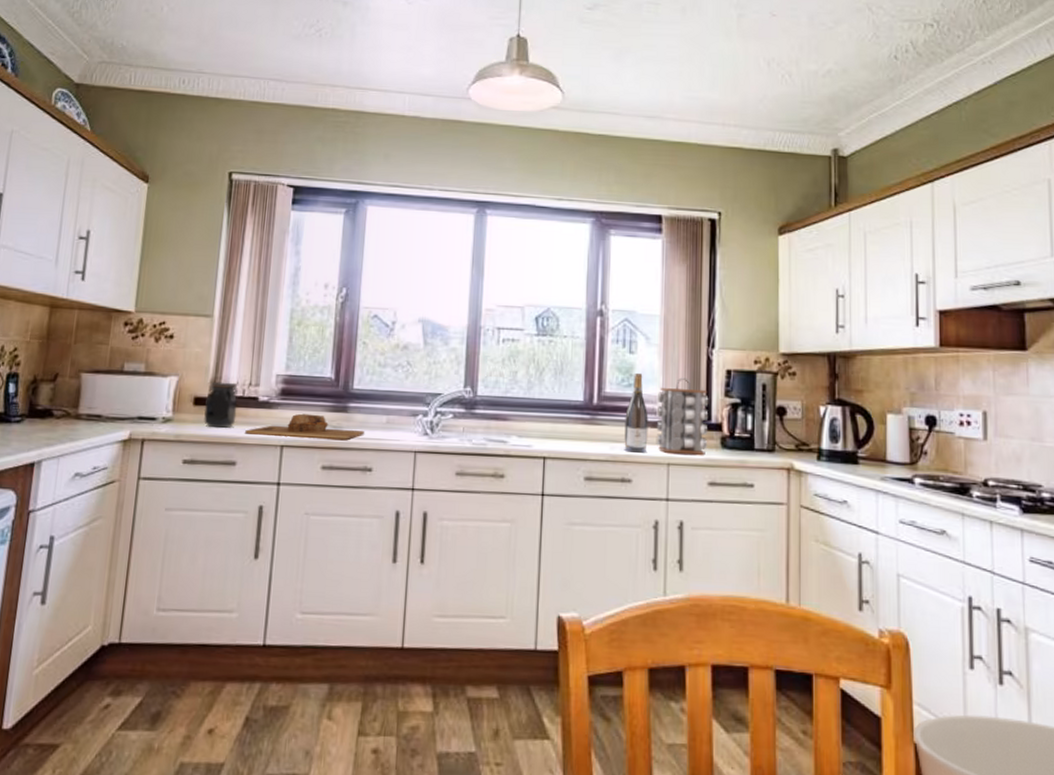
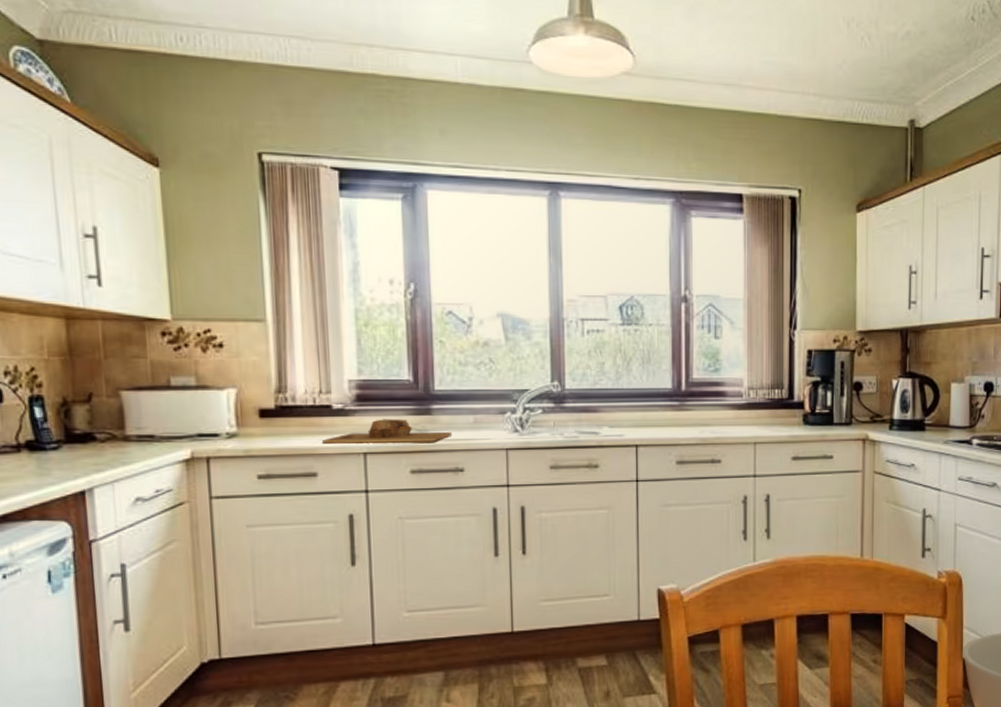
jar: present [204,381,238,429] -> none [272,391,310,441]
wine bottle: present [624,372,648,453] -> none [713,357,735,435]
spice rack: present [656,377,709,456] -> none [742,359,792,434]

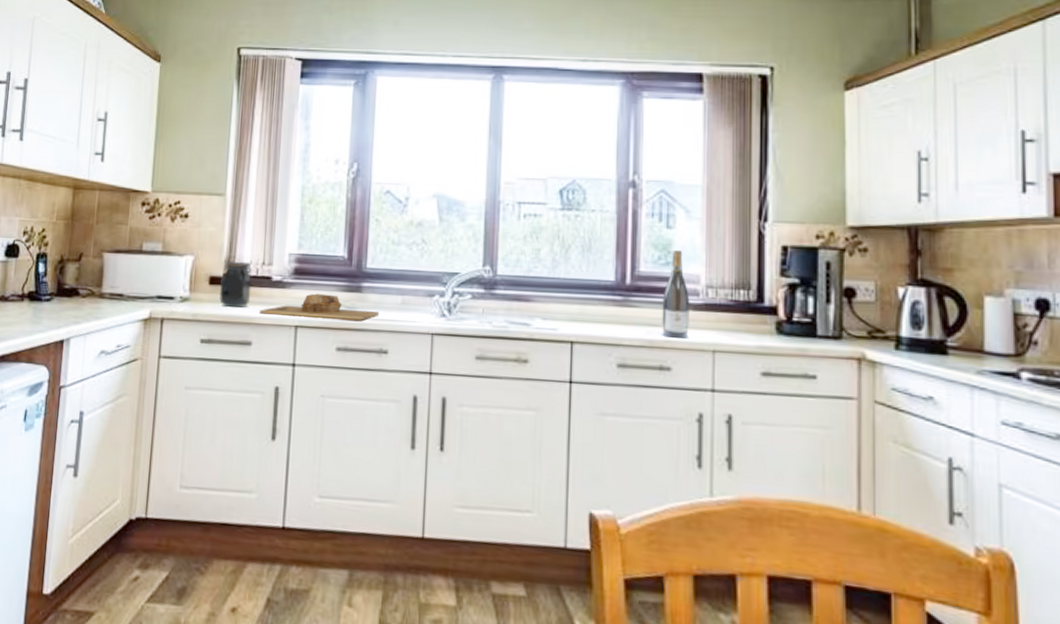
jar: none [272,391,310,441] -> present [219,260,252,309]
wine bottle: none [713,357,735,435] -> present [662,249,690,339]

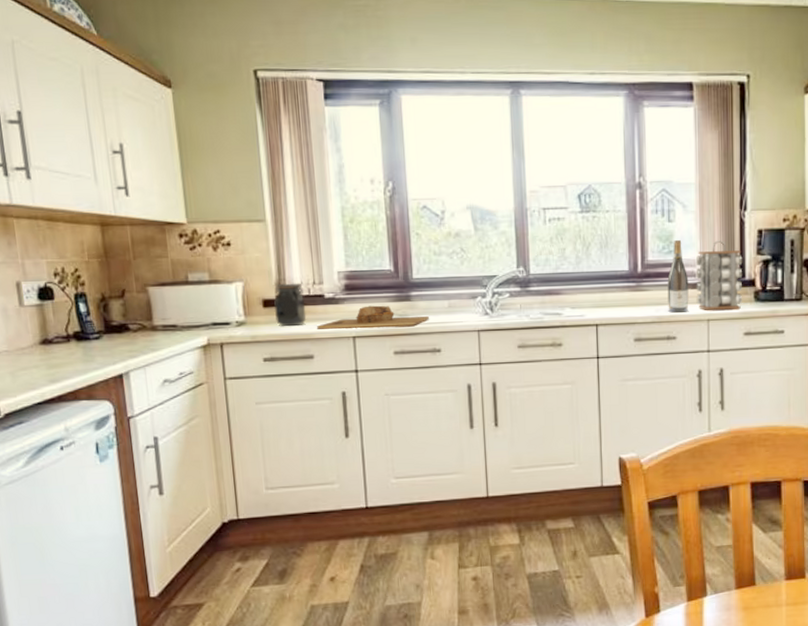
spice rack: none [699,254,761,342] -> present [695,240,743,311]

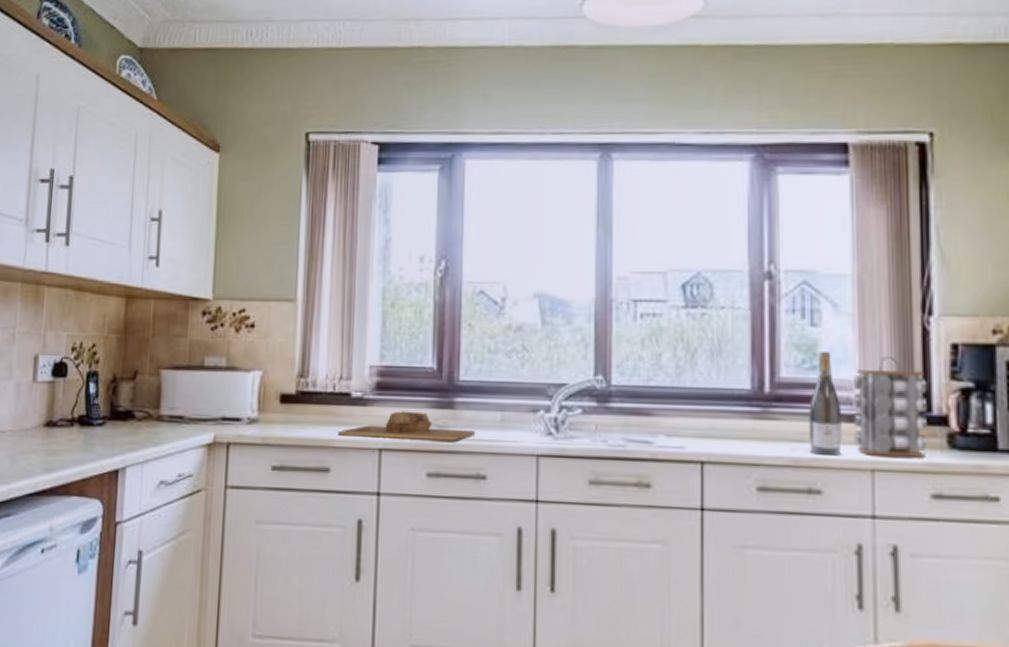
jar: present [274,283,307,327] -> none [291,375,328,430]

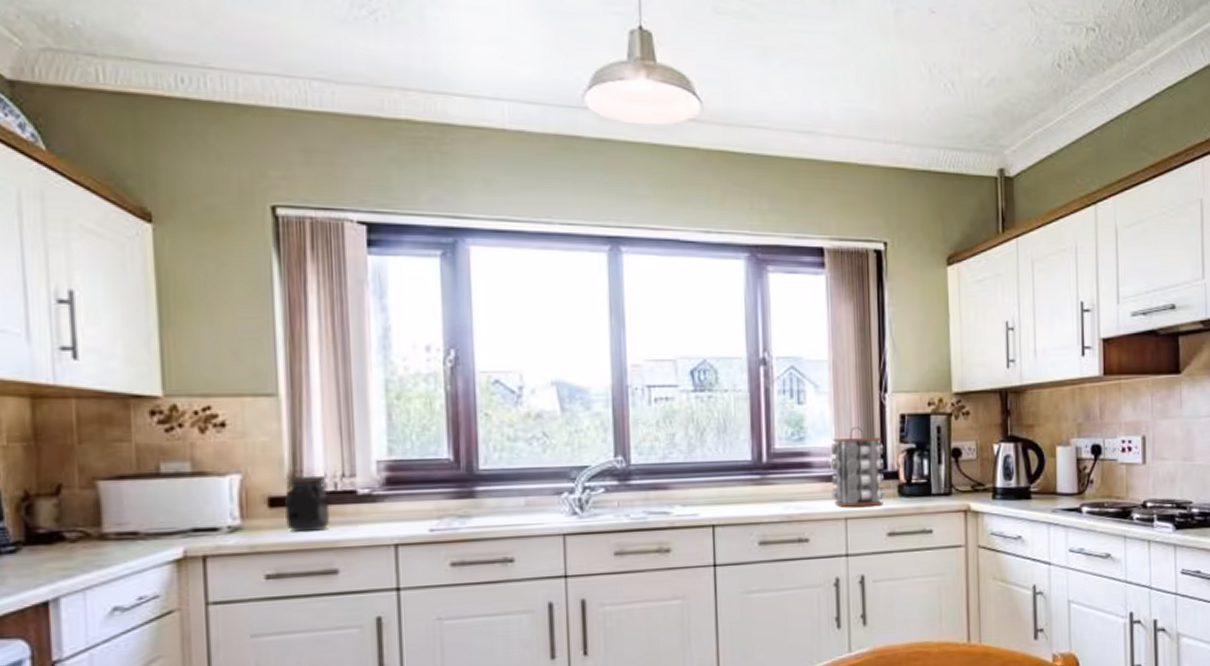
jar: none [291,375,328,430] -> present [284,475,331,533]
cutting board: present [338,411,476,442] -> none [345,503,500,536]
wine bottle: present [809,351,842,456] -> none [797,424,823,511]

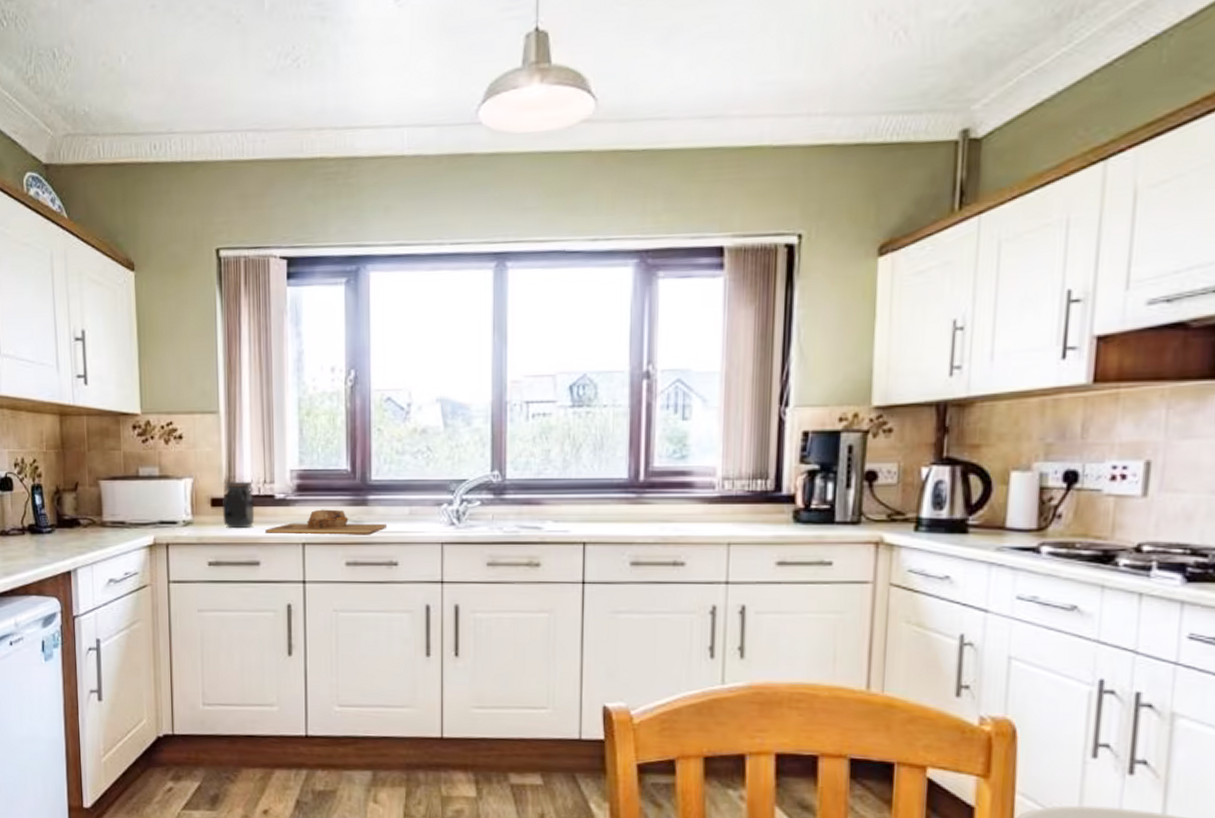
cutting board: none [345,503,500,536] -> present [265,509,388,535]
spice rack: present [830,426,885,508] -> none [714,444,780,533]

